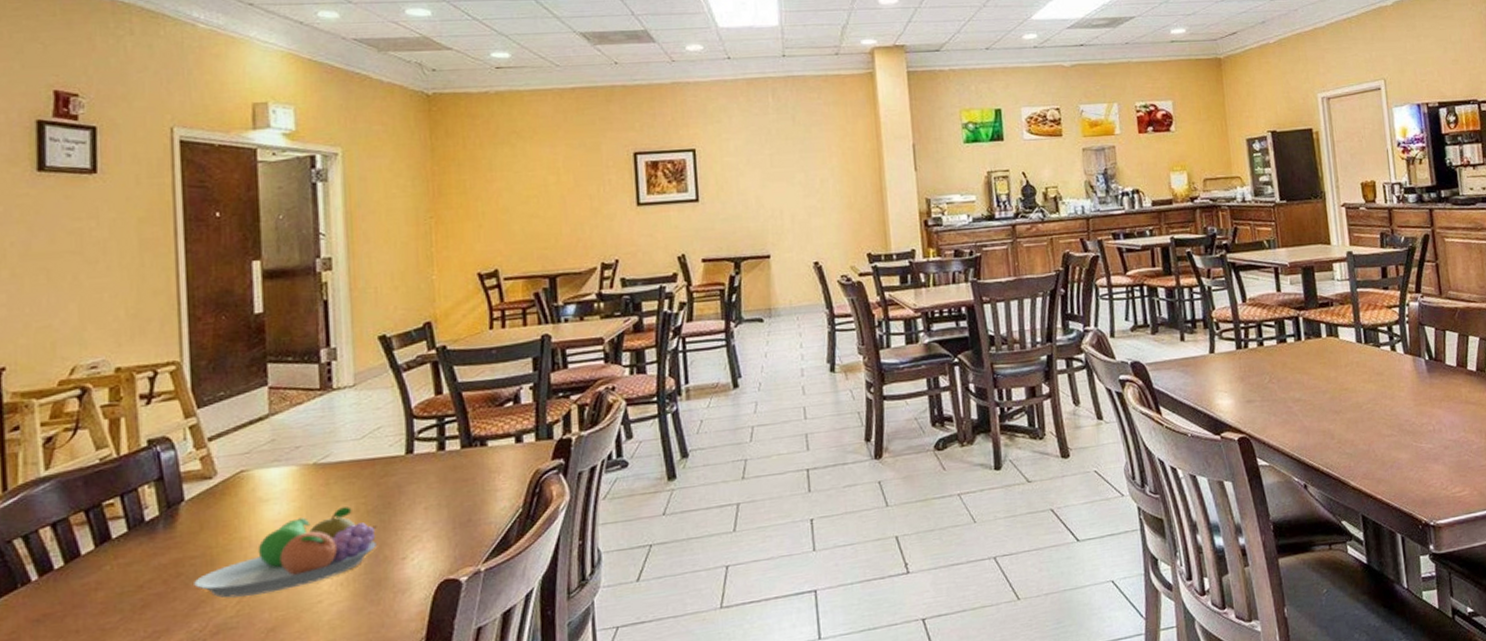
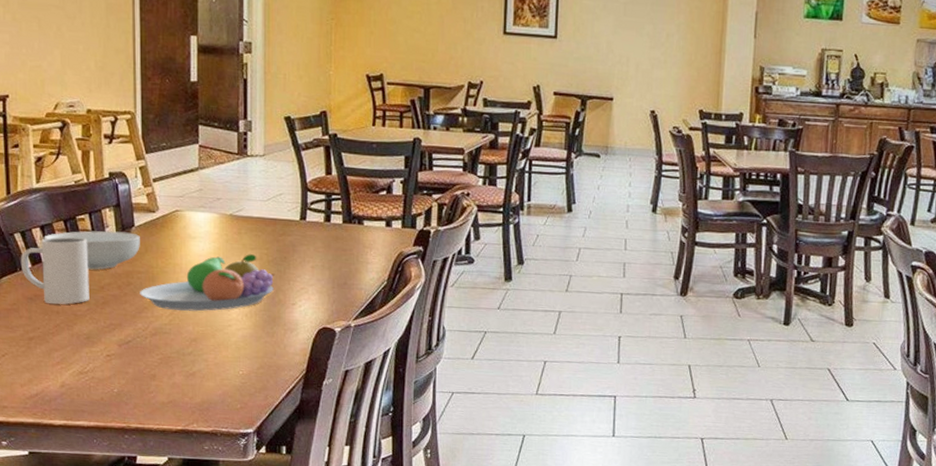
mug: none [22,528,123,622] -> present [20,237,90,304]
cereal bowl: none [56,509,193,567] -> present [43,230,140,270]

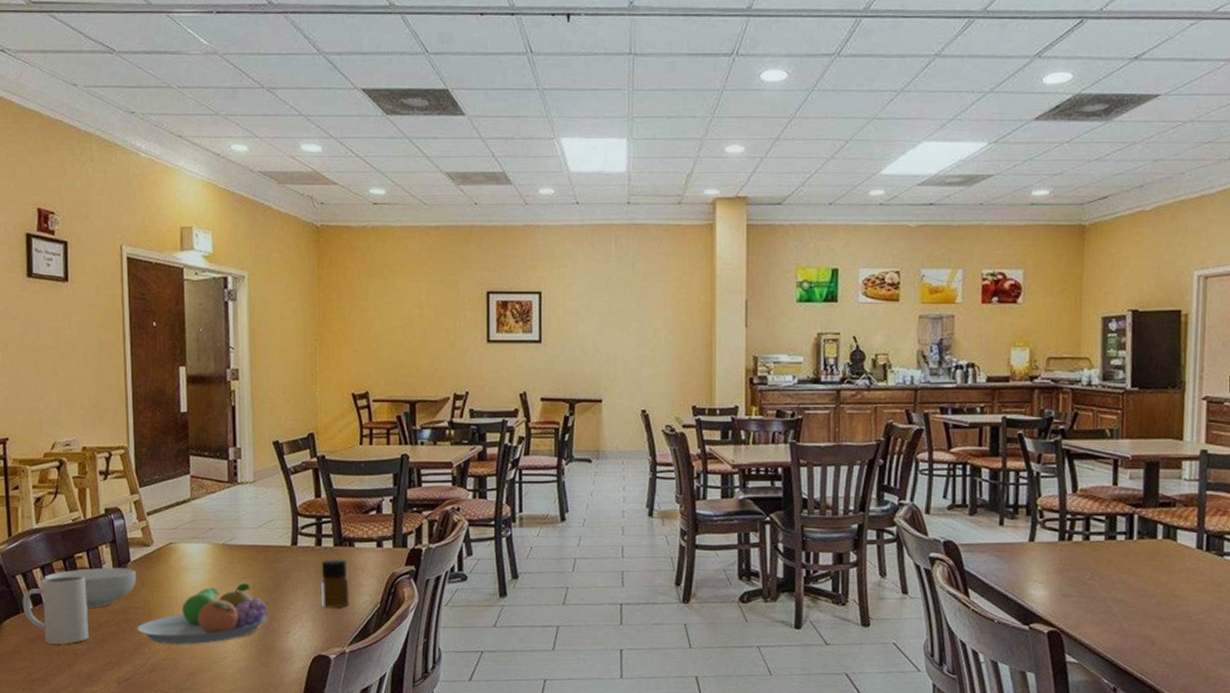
bottle: none [328,235,357,283] -> present [320,559,349,608]

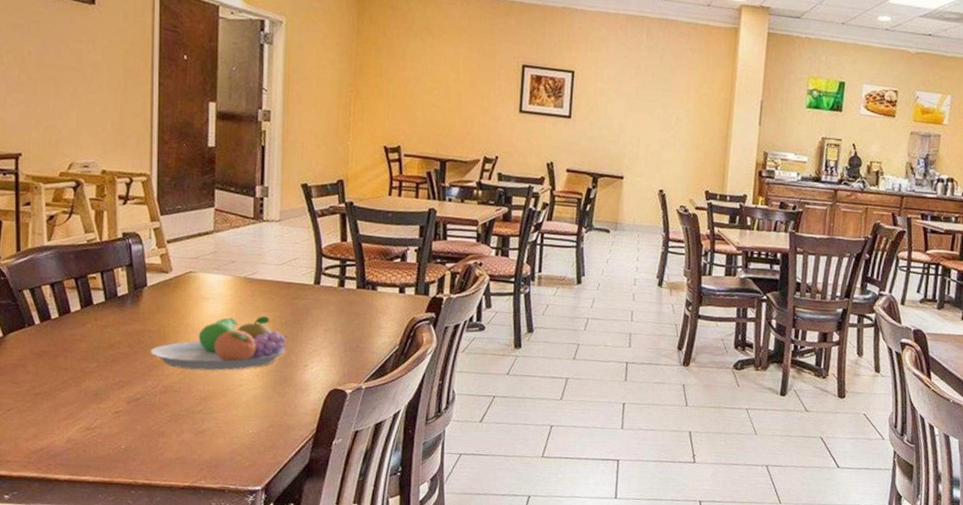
mug: present [22,576,89,644] -> none [28,295,99,361]
cereal bowl: present [44,567,136,608] -> none [53,289,152,328]
bottle: present [320,559,349,608] -> none [340,300,370,346]

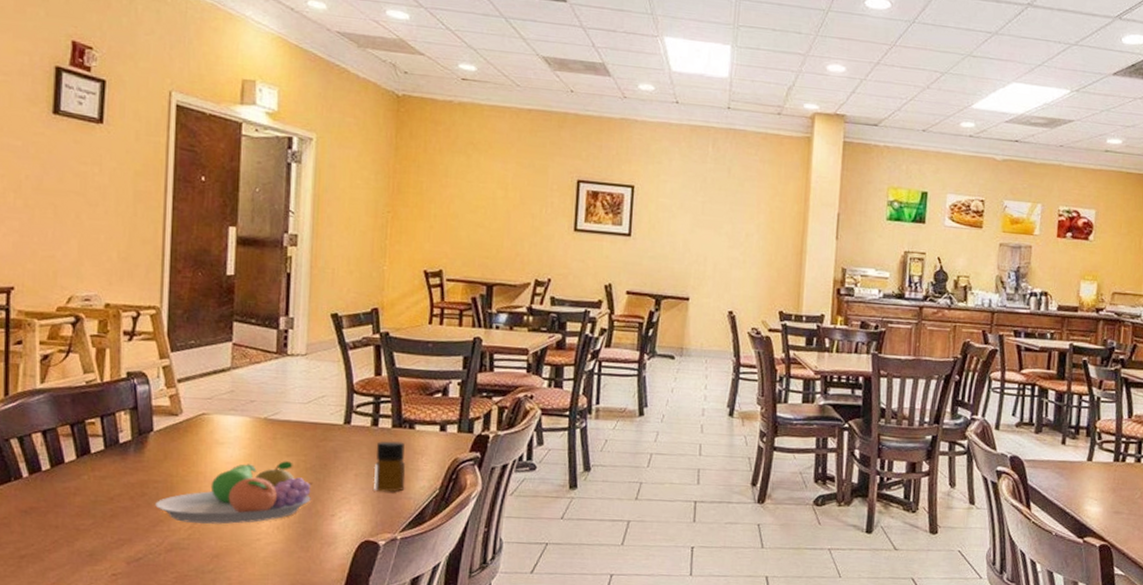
bottle: none [340,300,370,346] -> present [373,440,406,492]

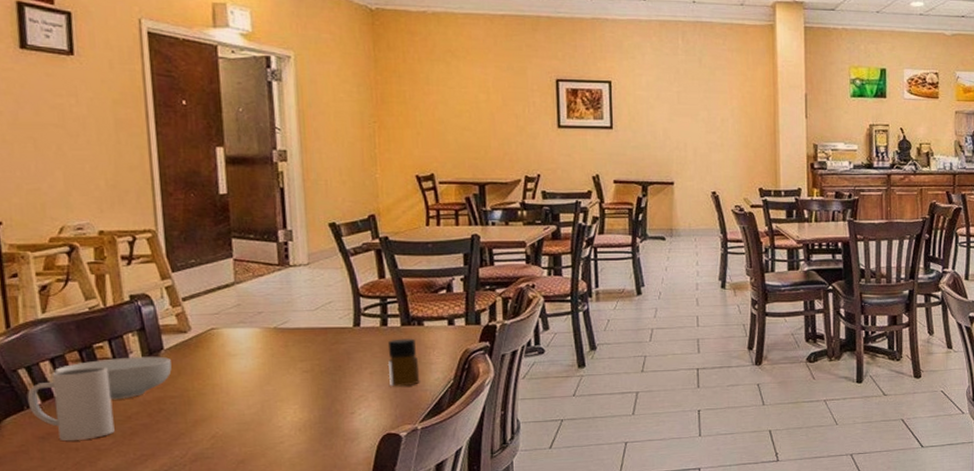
mug: none [15,443,97,518] -> present [27,367,115,441]
cereal bowl: none [45,436,159,479] -> present [54,356,172,400]
fruit bowl: present [155,461,313,524] -> none [174,366,329,433]

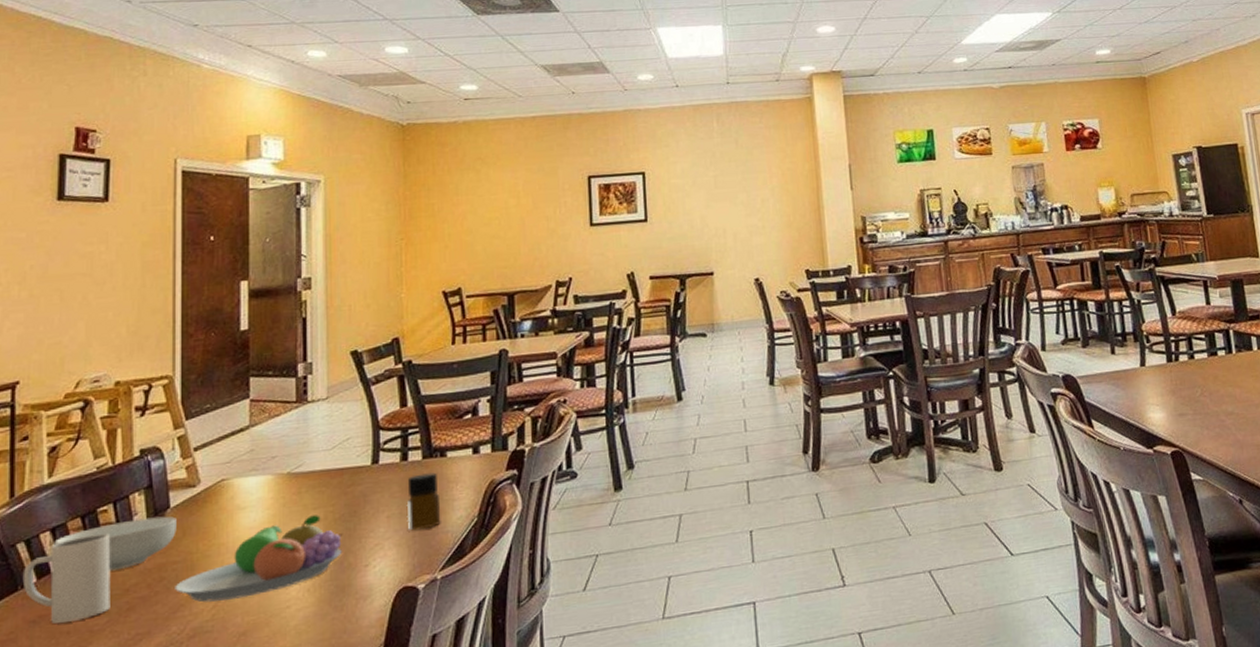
fruit bowl: none [174,366,329,433] -> present [175,515,343,602]

